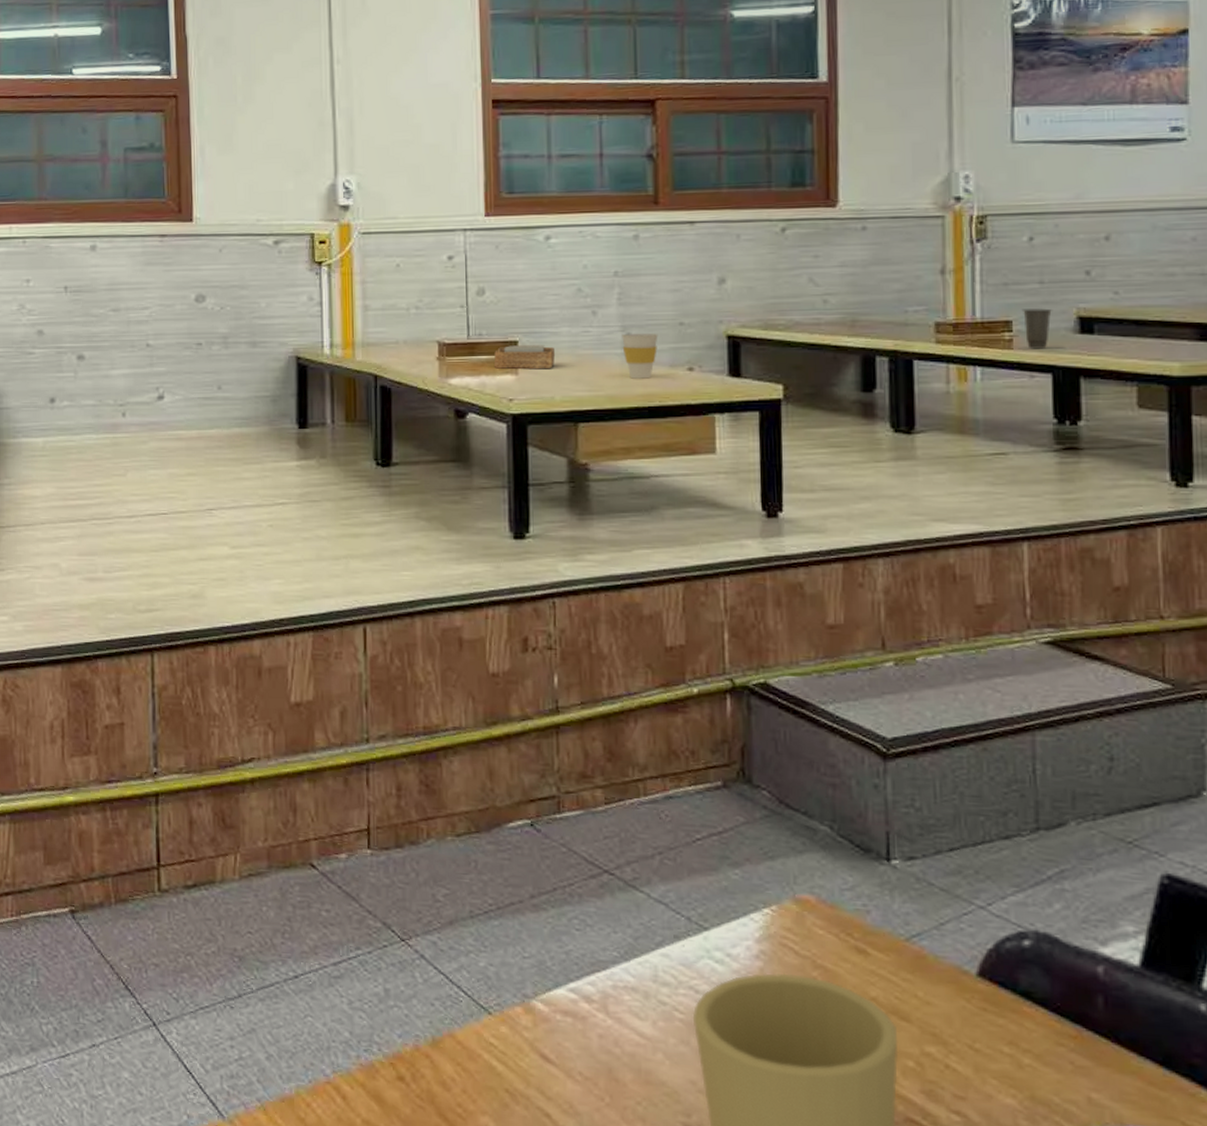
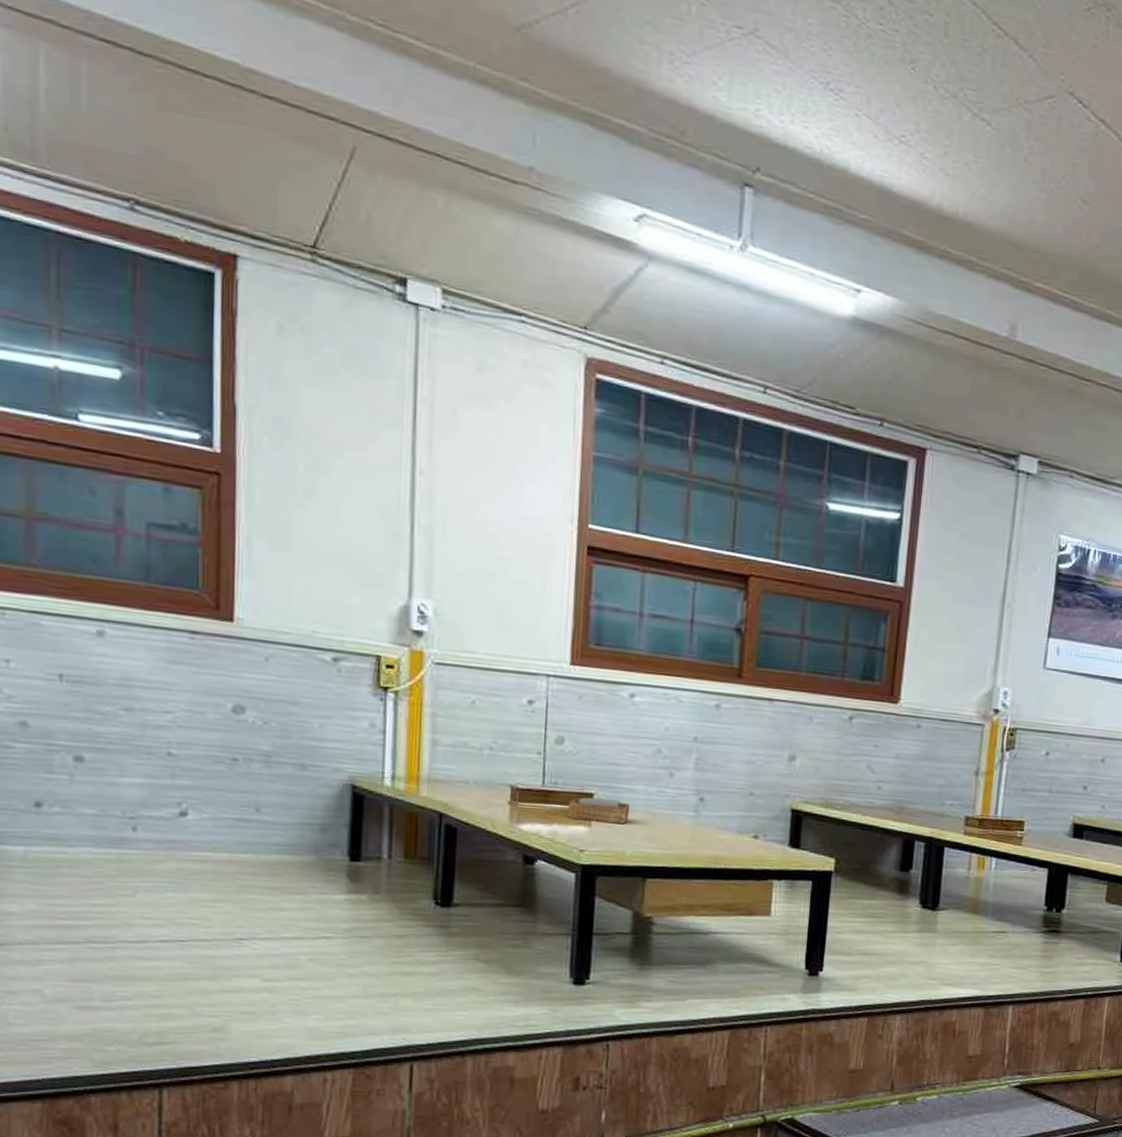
cup: present [622,333,658,380] -> none [695,797,730,843]
cup: present [1021,308,1053,349] -> none [1032,812,1056,848]

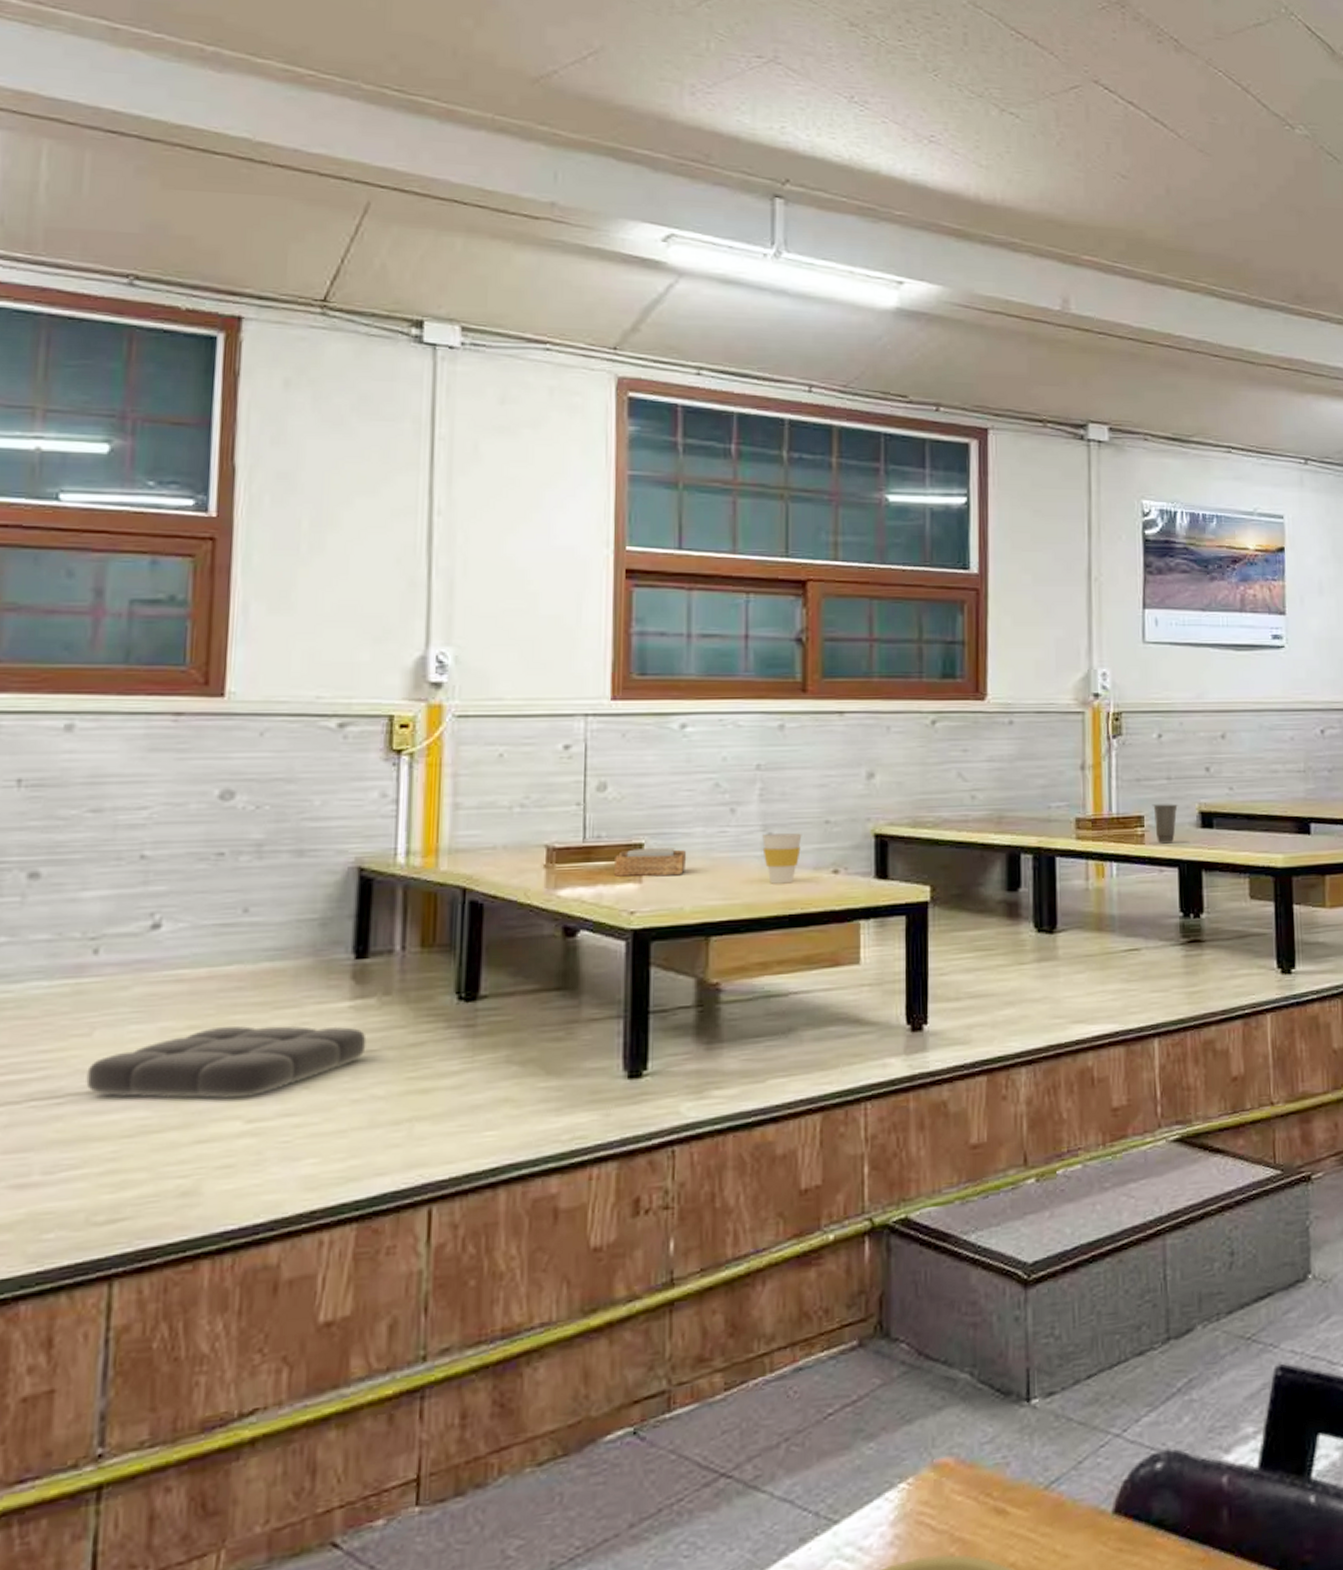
seat cushion: none [132,903,360,960] -> present [86,1026,367,1097]
cup: none [695,797,730,843] -> present [762,832,802,885]
cup: none [1032,812,1056,848] -> present [1152,804,1179,844]

